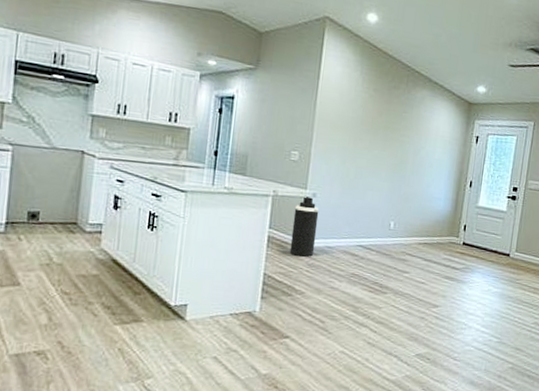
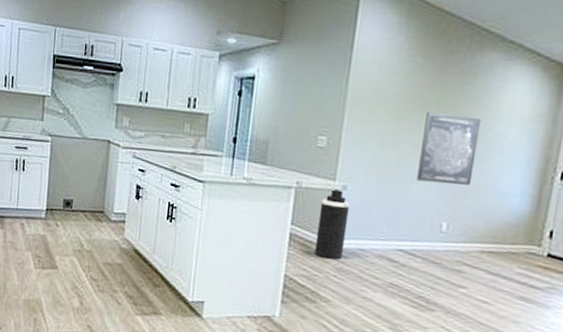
wall art: none [371,133,417,192] -> present [417,111,482,185]

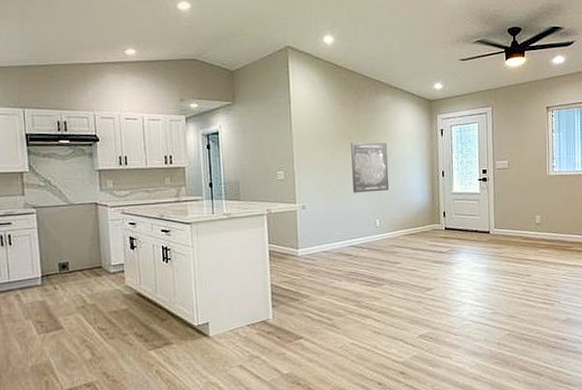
trash can: present [314,189,351,260] -> none [288,210,312,264]

